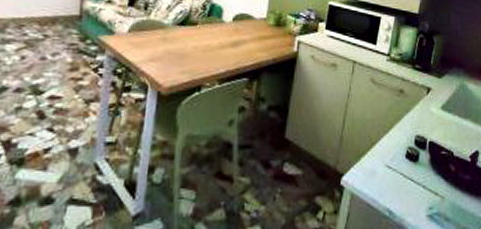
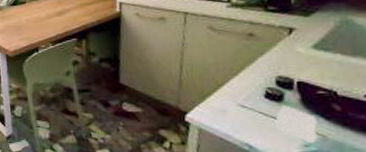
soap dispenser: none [411,166,439,205] -> present [275,105,317,143]

